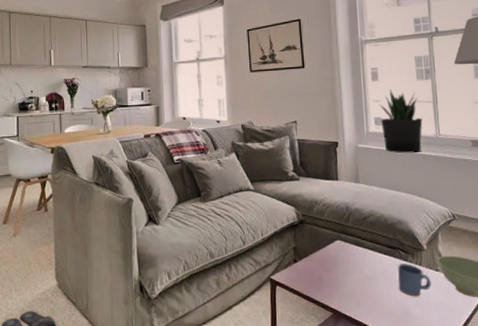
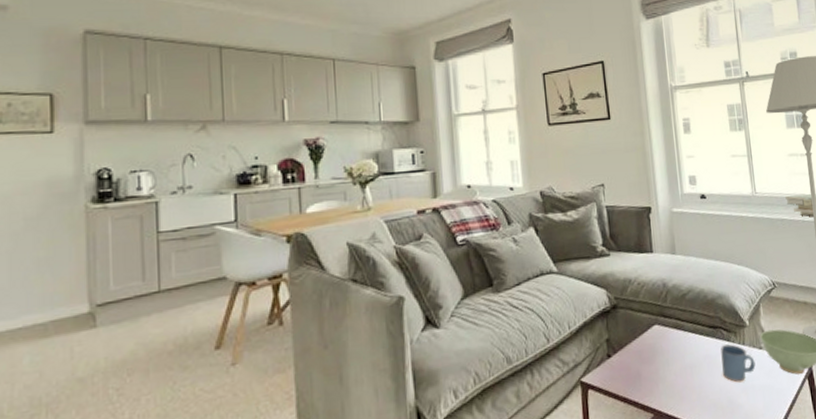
planter: present [379,89,423,154] -> none [693,143,739,217]

